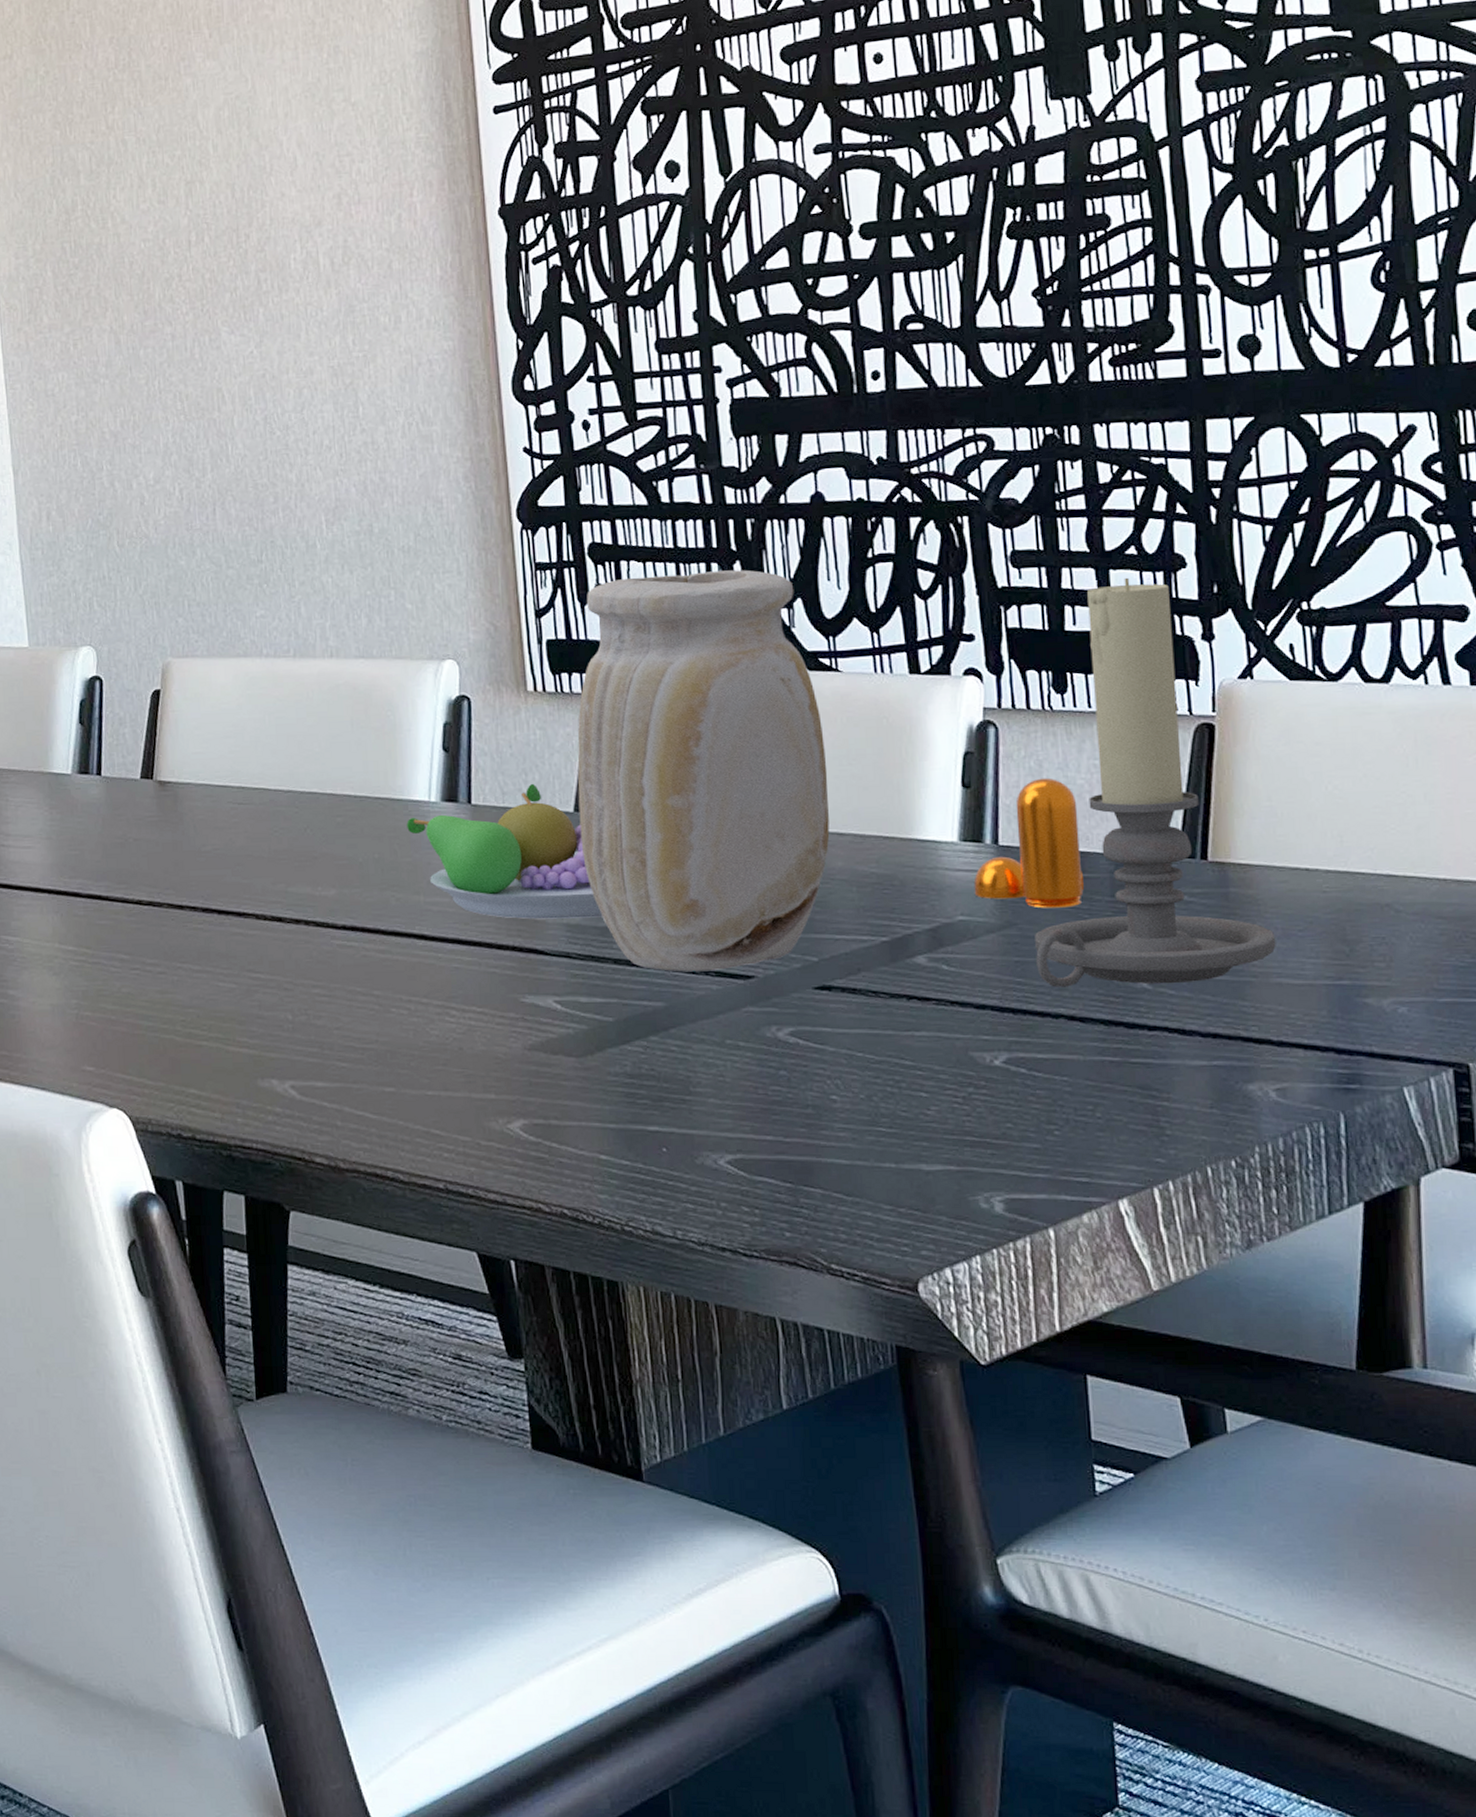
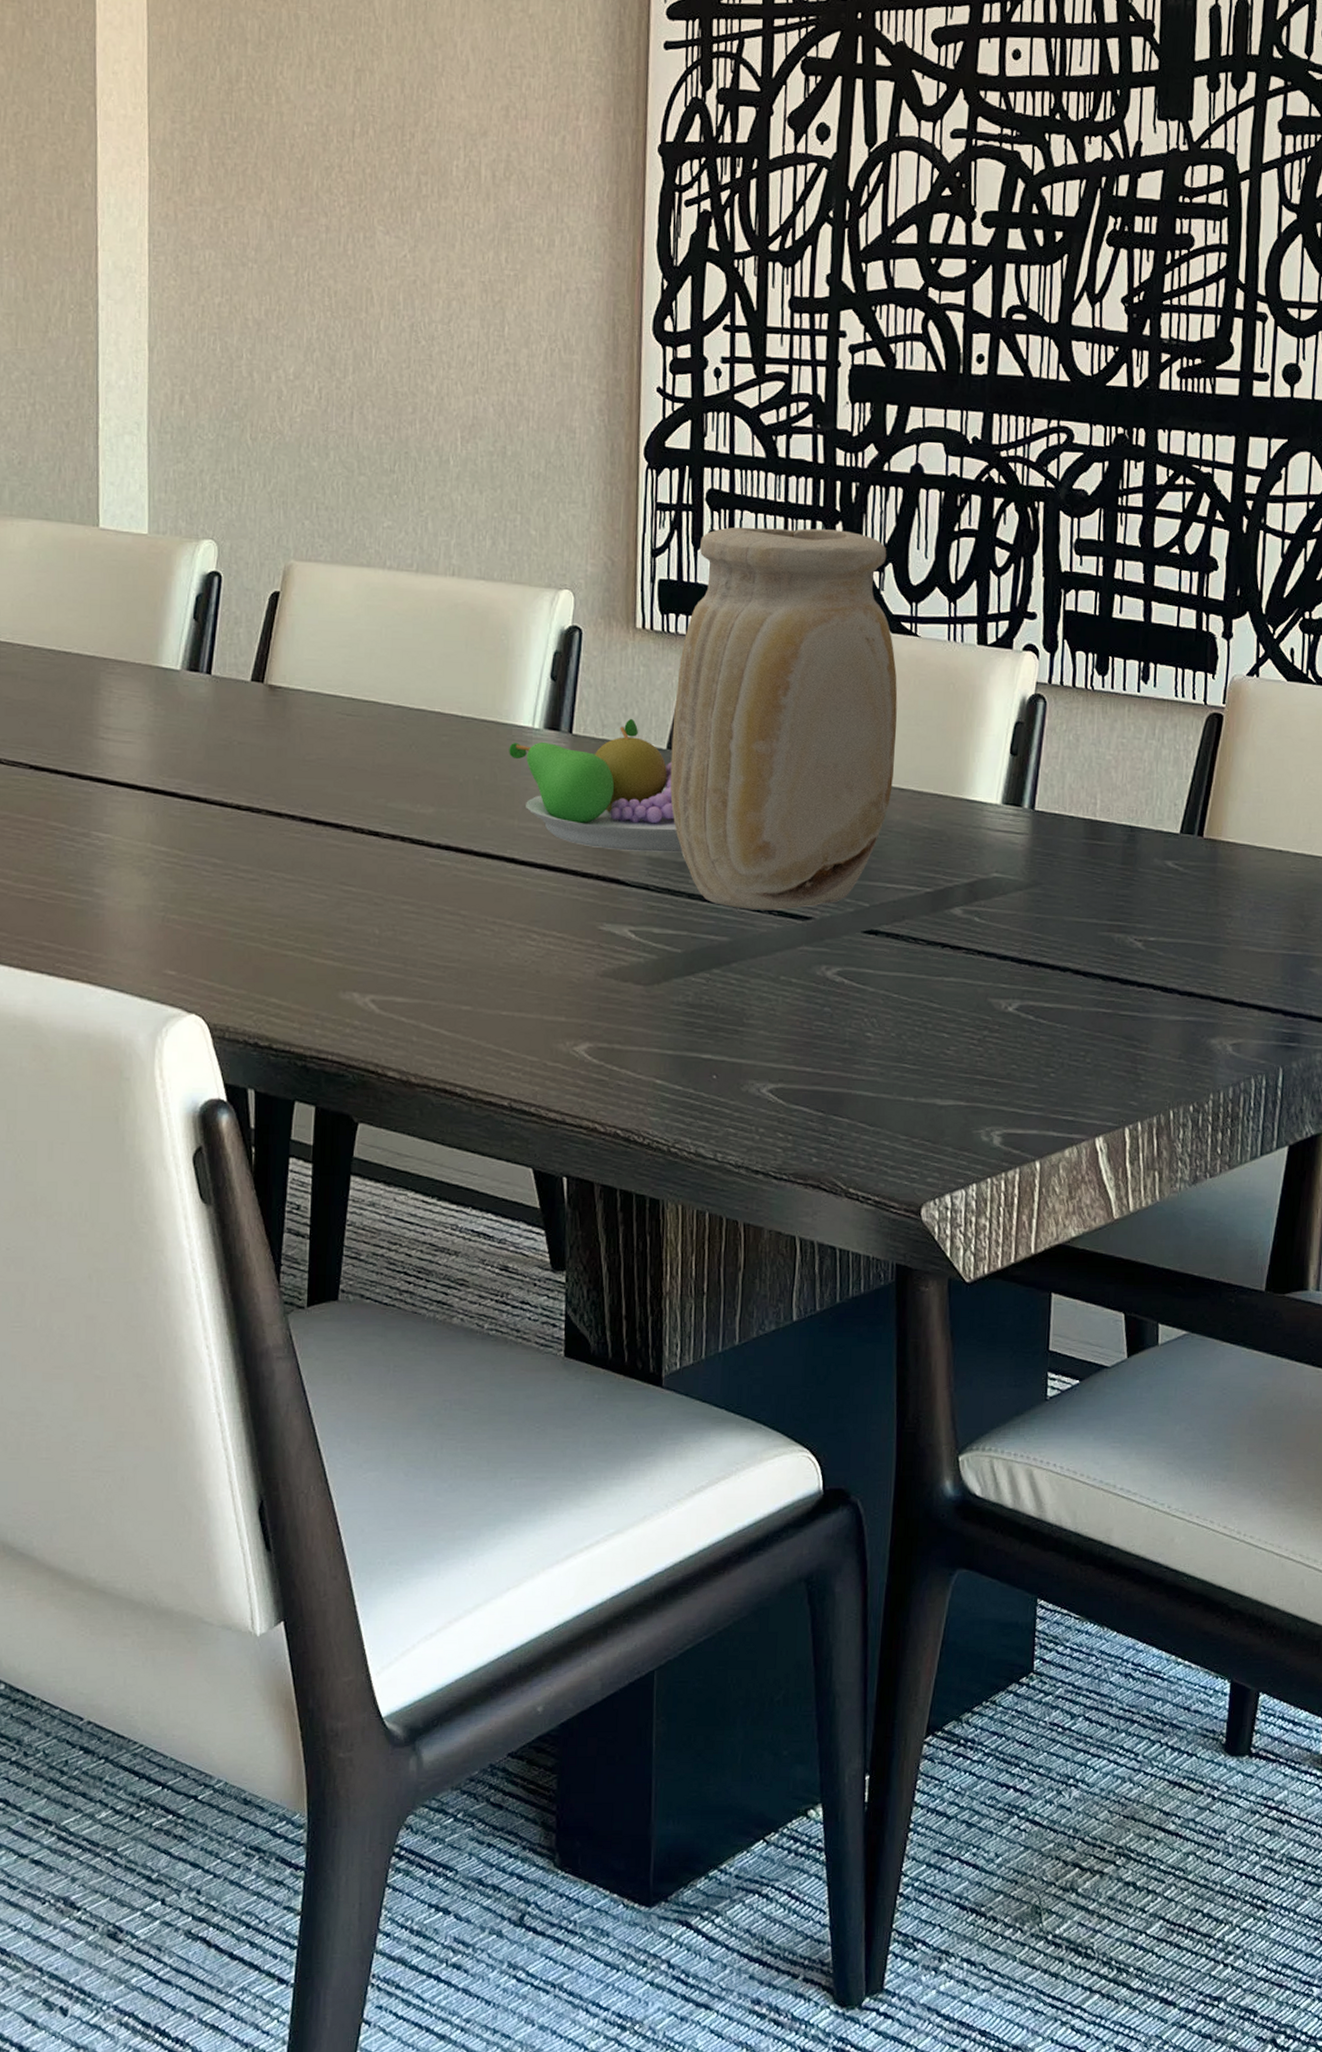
pepper shaker: present [973,777,1085,908] -> none [1009,751,1104,872]
candle holder: present [1035,577,1276,987] -> none [1053,574,1249,946]

